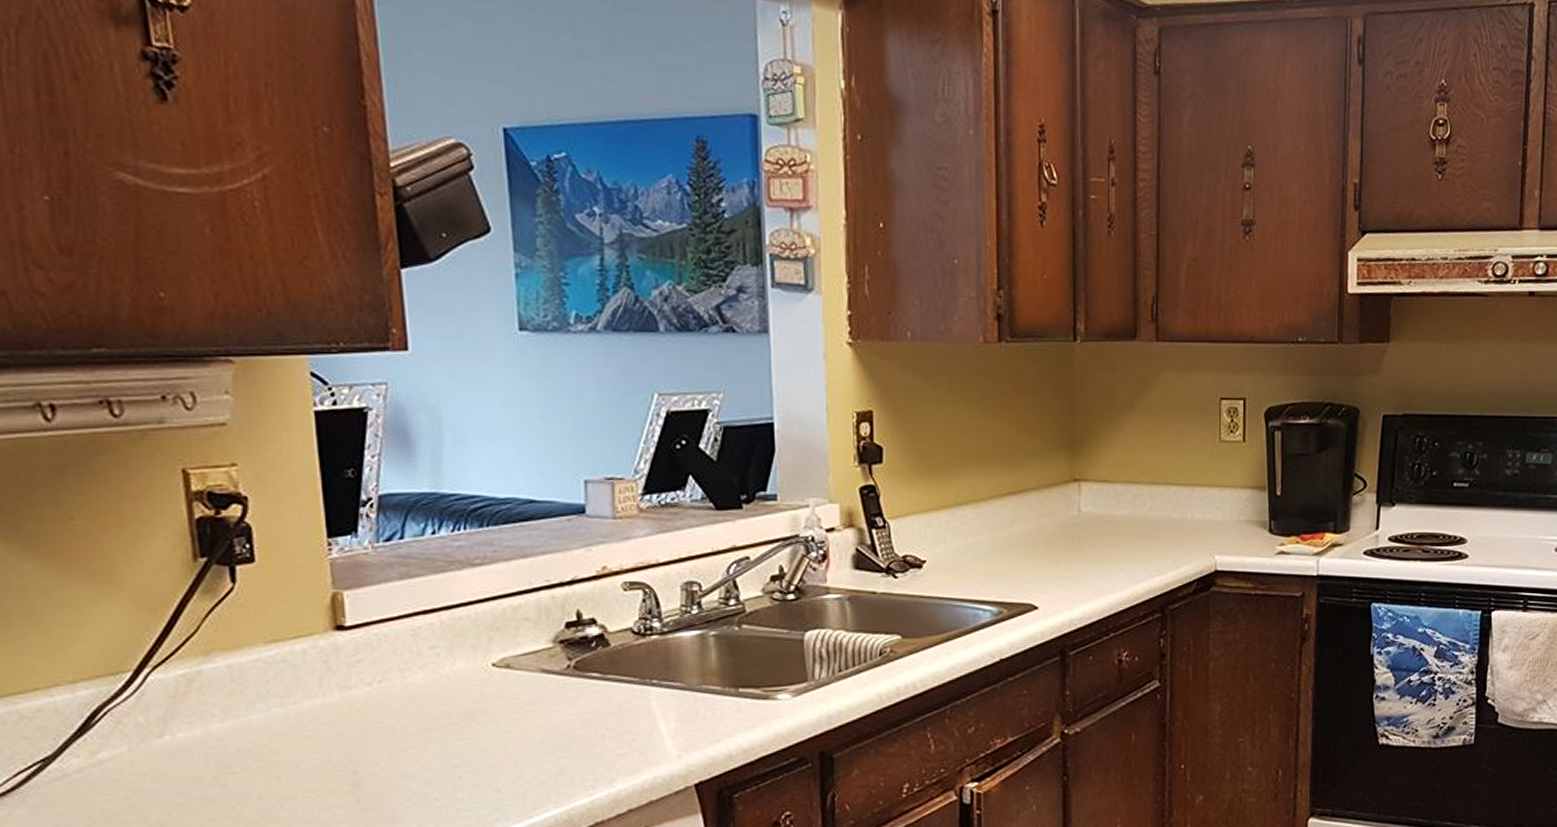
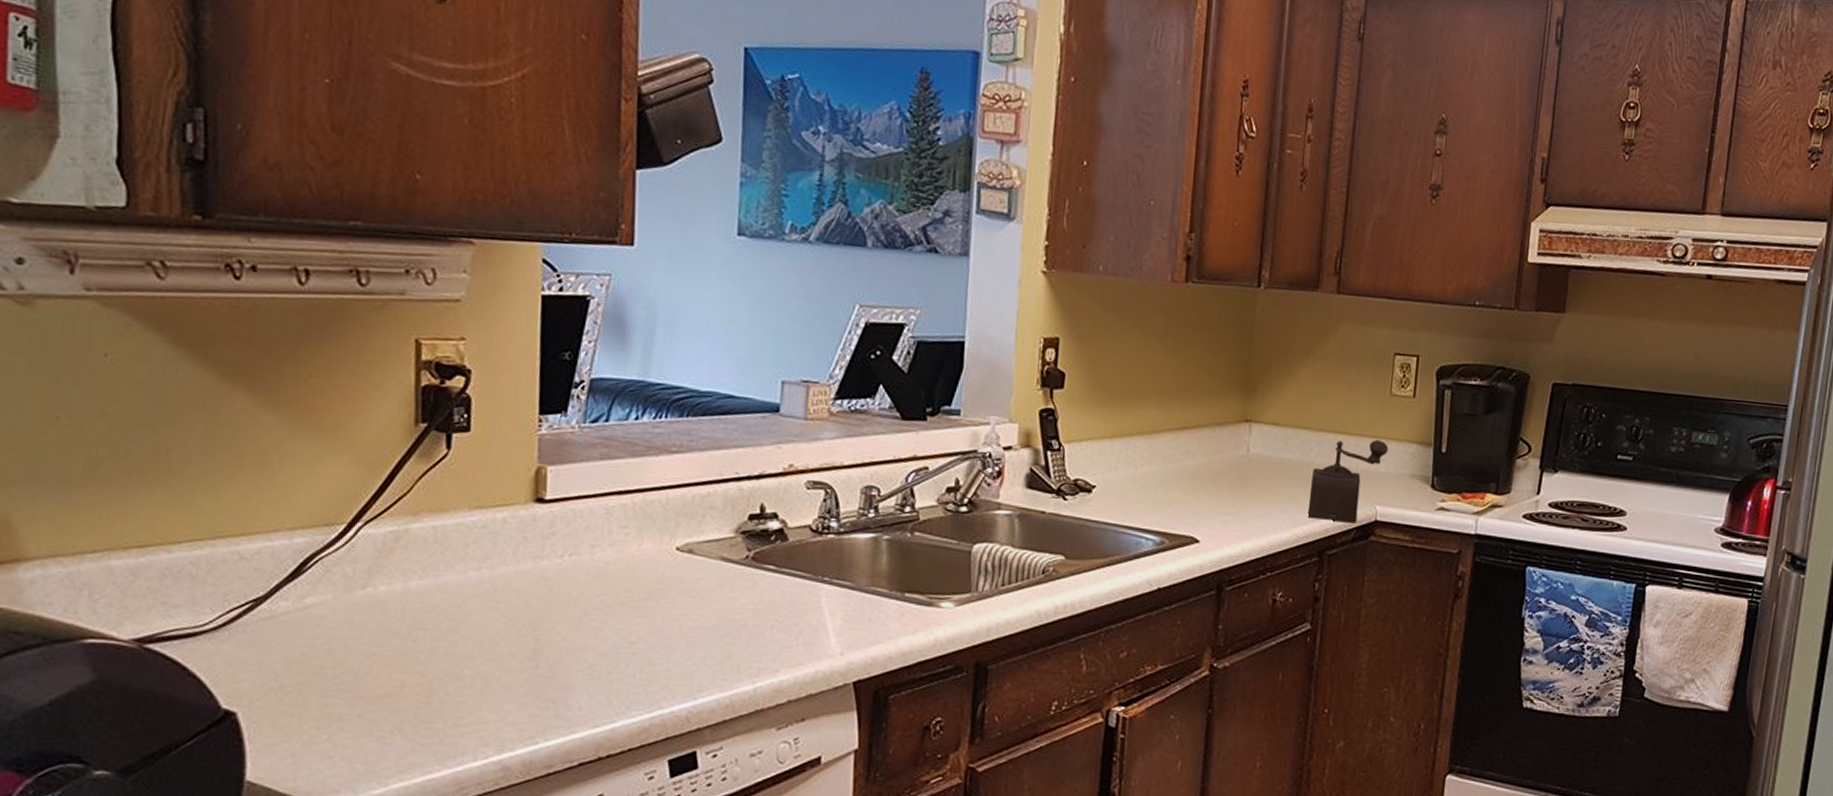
coffee grinder: none [1146,488,1223,576] -> present [1307,440,1389,523]

